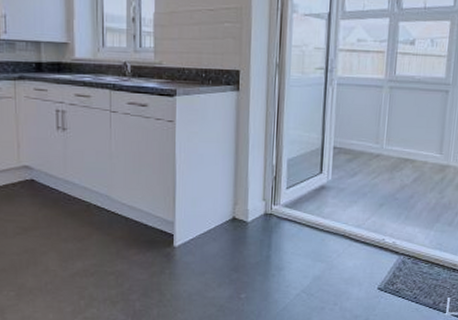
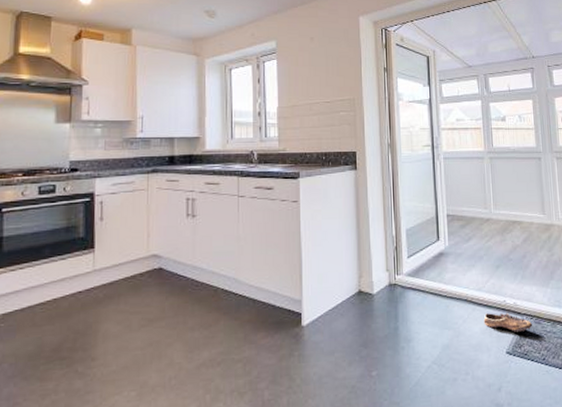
shoe: none [358,250,410,270] -> present [483,313,533,332]

